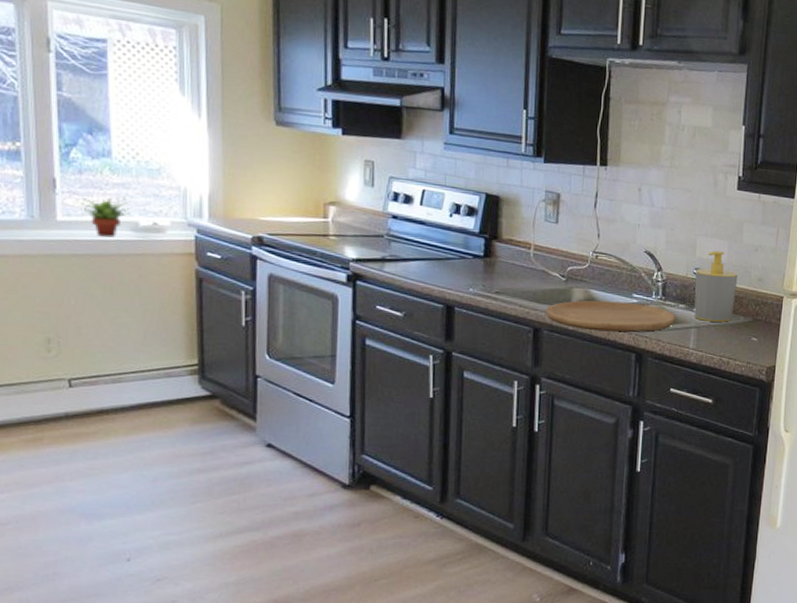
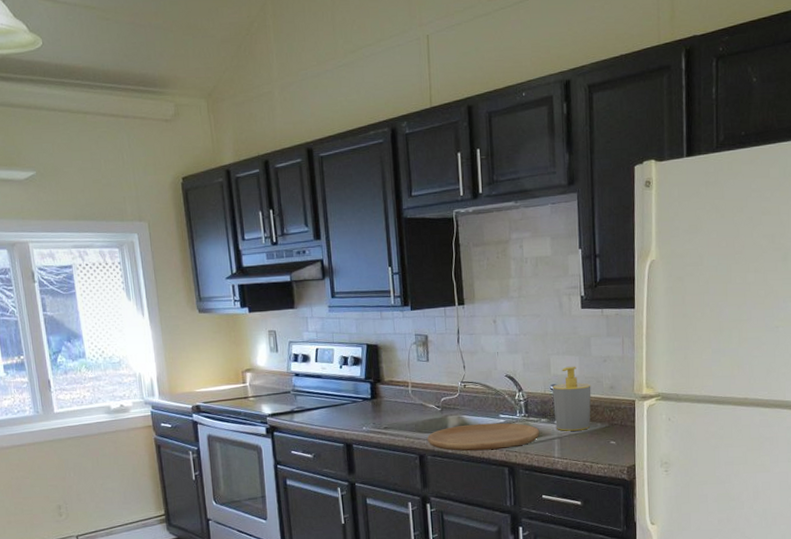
succulent plant: present [76,197,130,238] -> none [65,387,104,421]

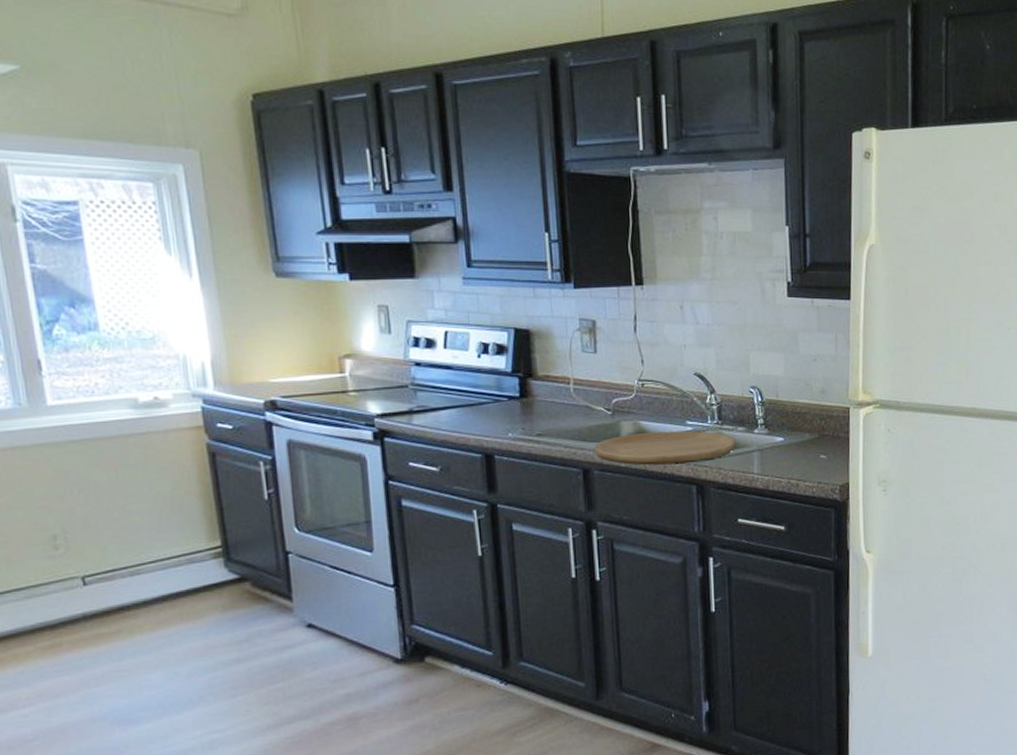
soap bottle: present [552,366,591,431] -> none [752,365,799,443]

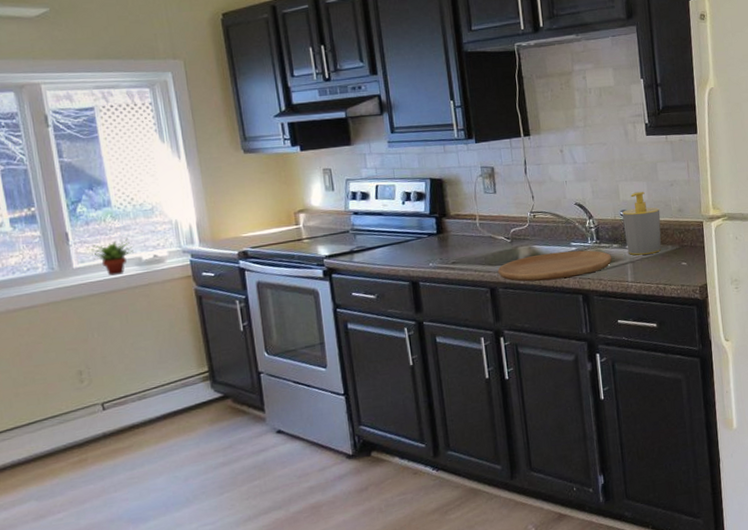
succulent plant: none [66,372,128,419] -> present [87,238,134,276]
soap bottle: none [752,365,799,443] -> present [622,191,662,256]

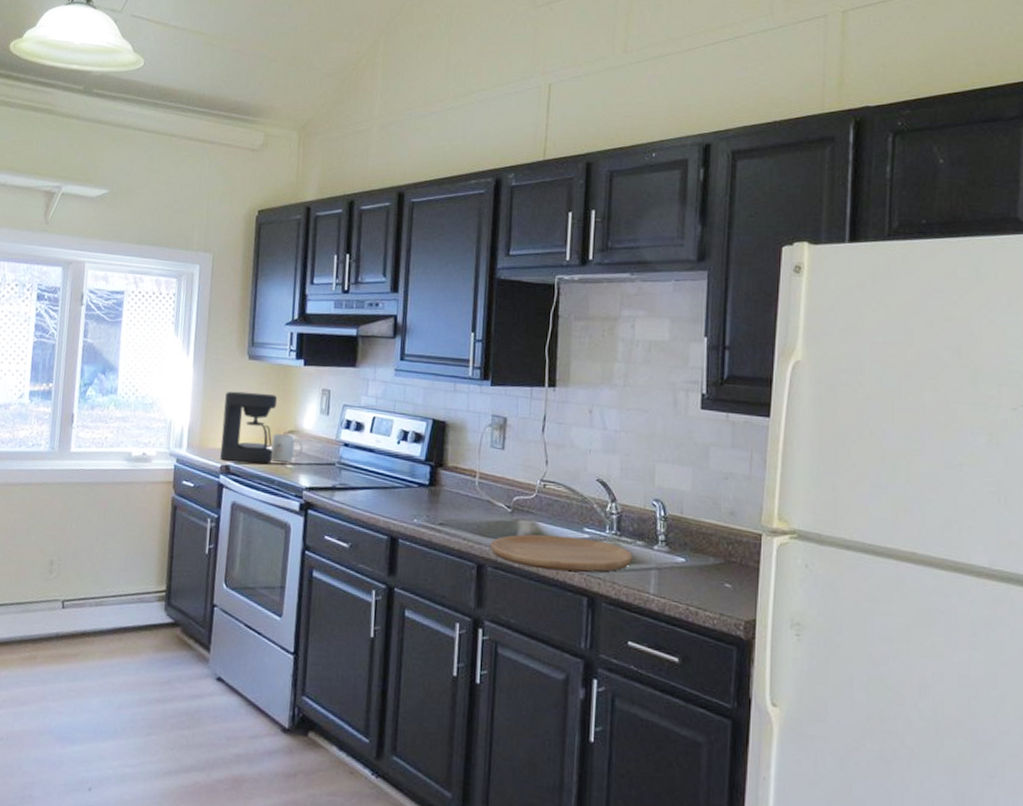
succulent plant: present [87,238,134,276] -> none [86,429,127,467]
coffee maker: none [228,181,288,248] -> present [220,391,278,464]
mug: none [283,213,316,239] -> present [270,433,303,463]
soap bottle: present [622,191,662,256] -> none [654,478,705,564]

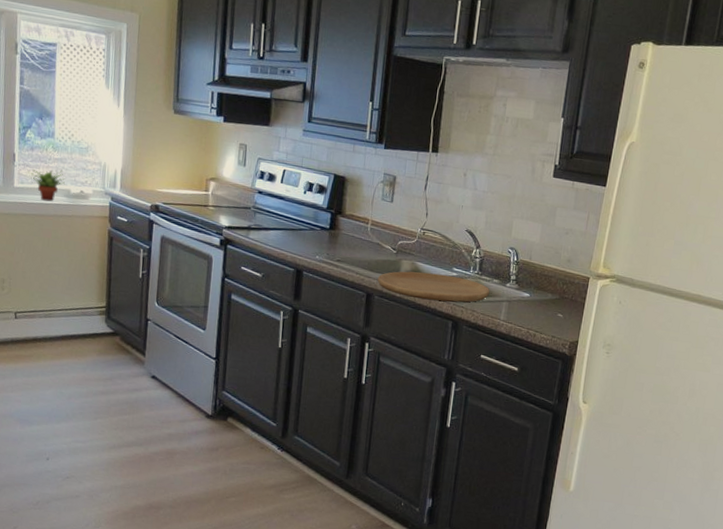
succulent plant: none [86,429,127,467] -> present [28,169,65,202]
coffee maker: present [220,391,278,464] -> none [150,140,201,205]
mug: present [270,433,303,463] -> none [194,179,223,205]

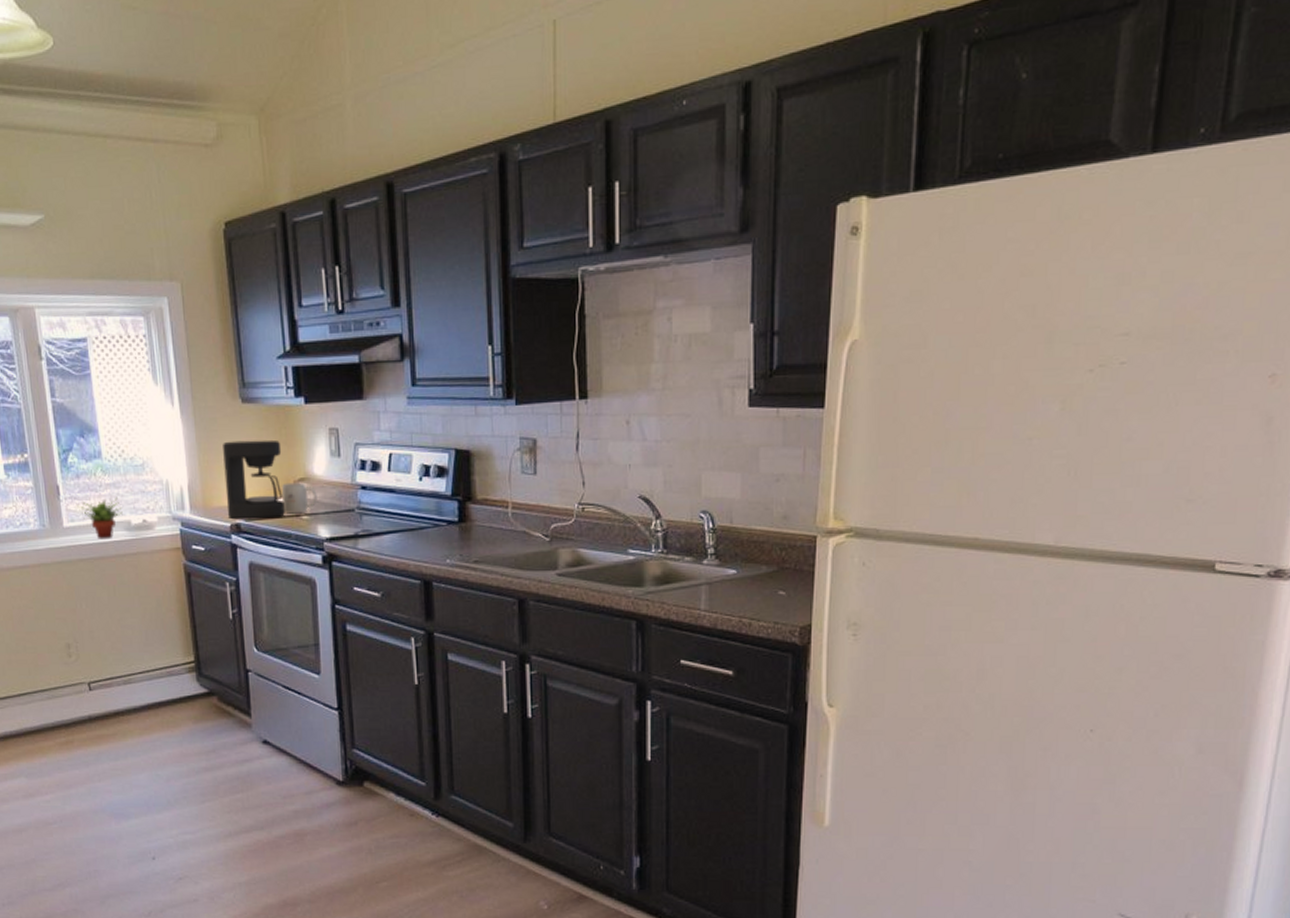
coffee maker: none [150,140,201,205] -> present [223,439,285,520]
mug: none [194,179,223,205] -> present [281,482,317,514]
cutting board: present [377,271,490,303] -> none [530,560,682,597]

